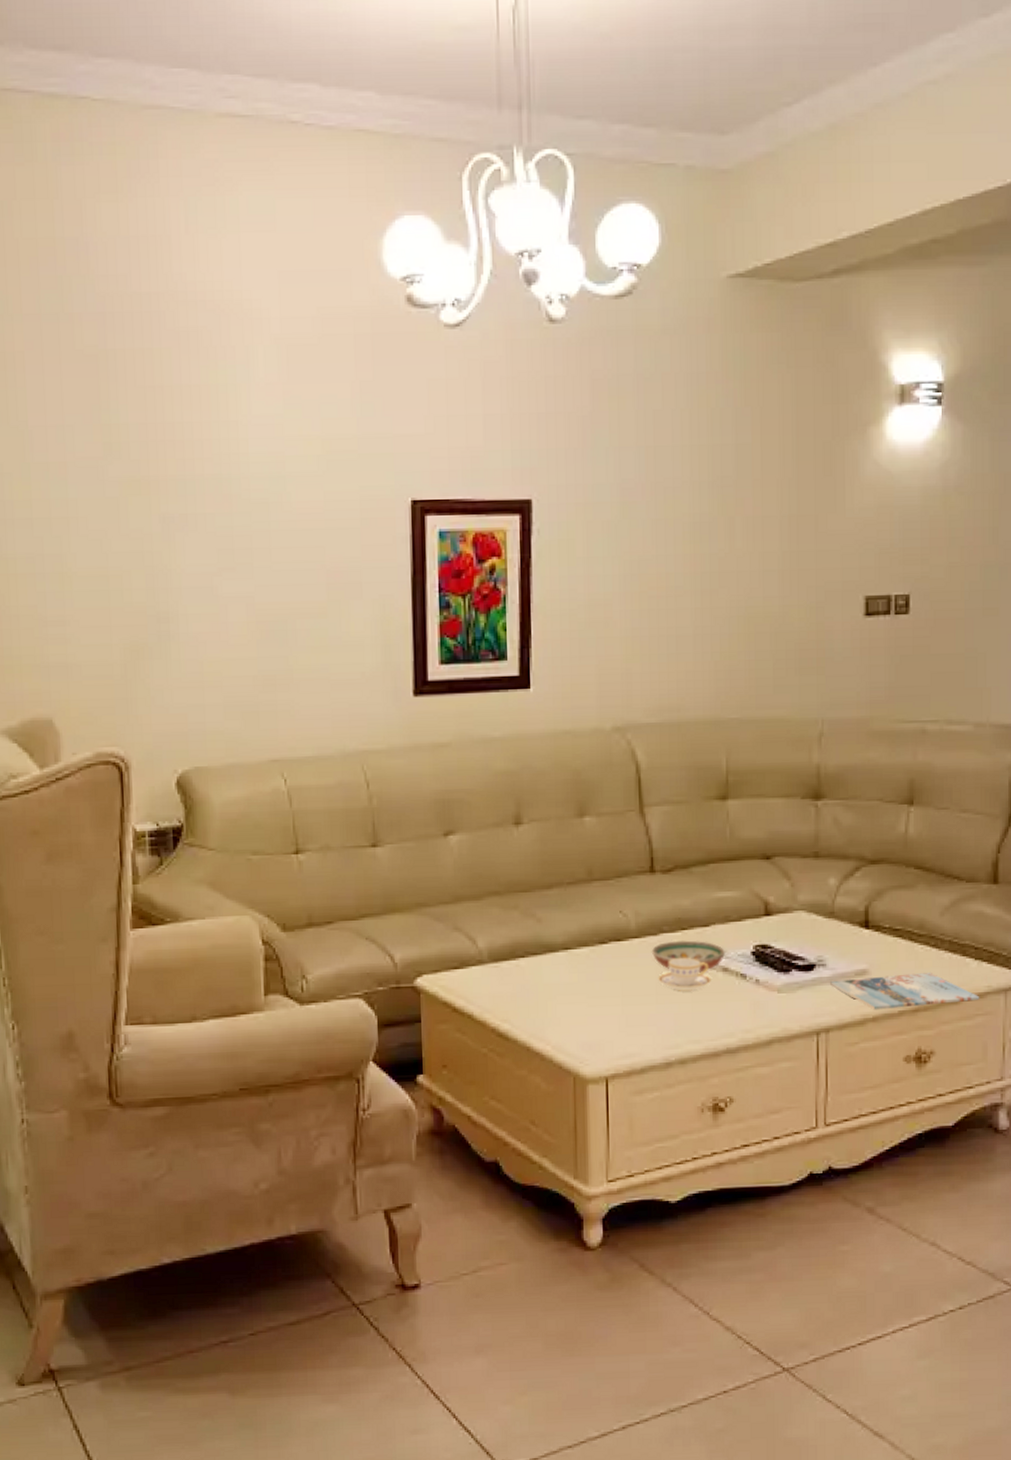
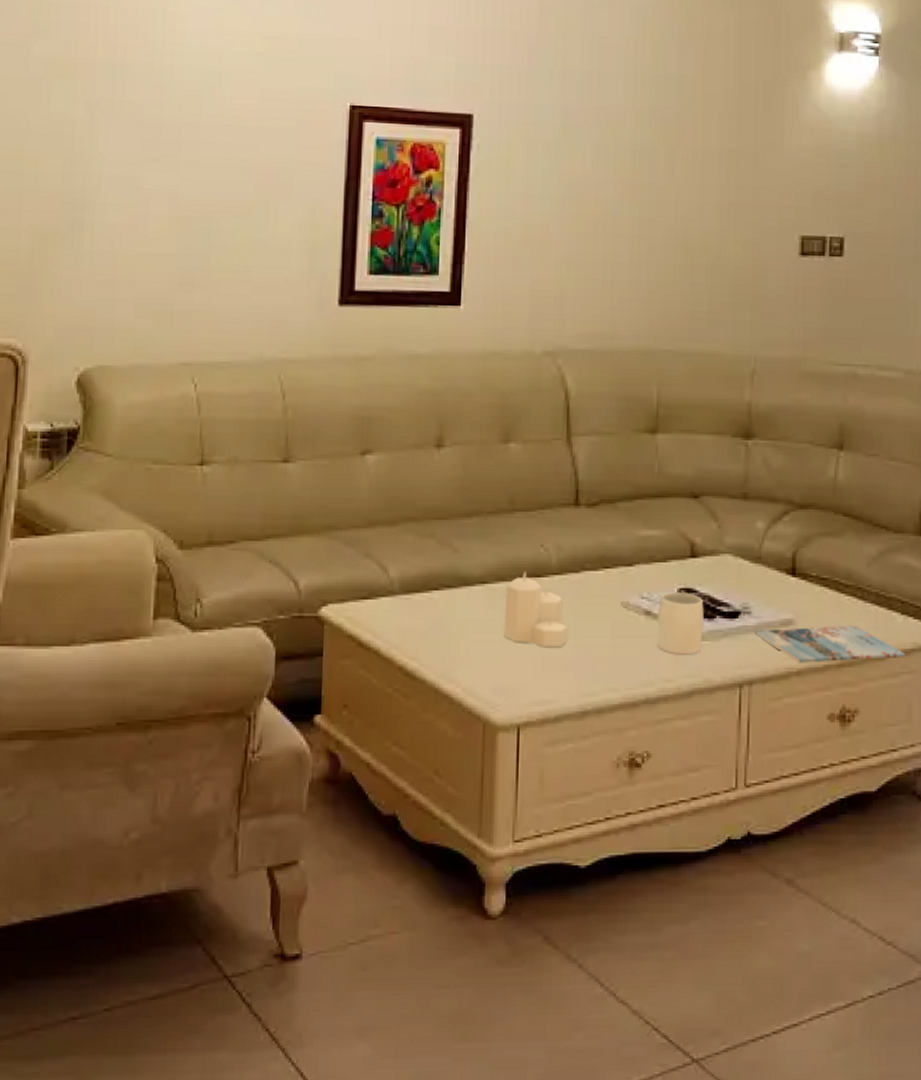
candle: none [587,936,649,1006] -> present [503,571,568,648]
decorative bowl: present [651,940,726,973] -> none [572,579,649,615]
teacup: present [658,957,711,991] -> none [577,597,633,634]
mug: none [735,949,780,1007] -> present [657,592,704,655]

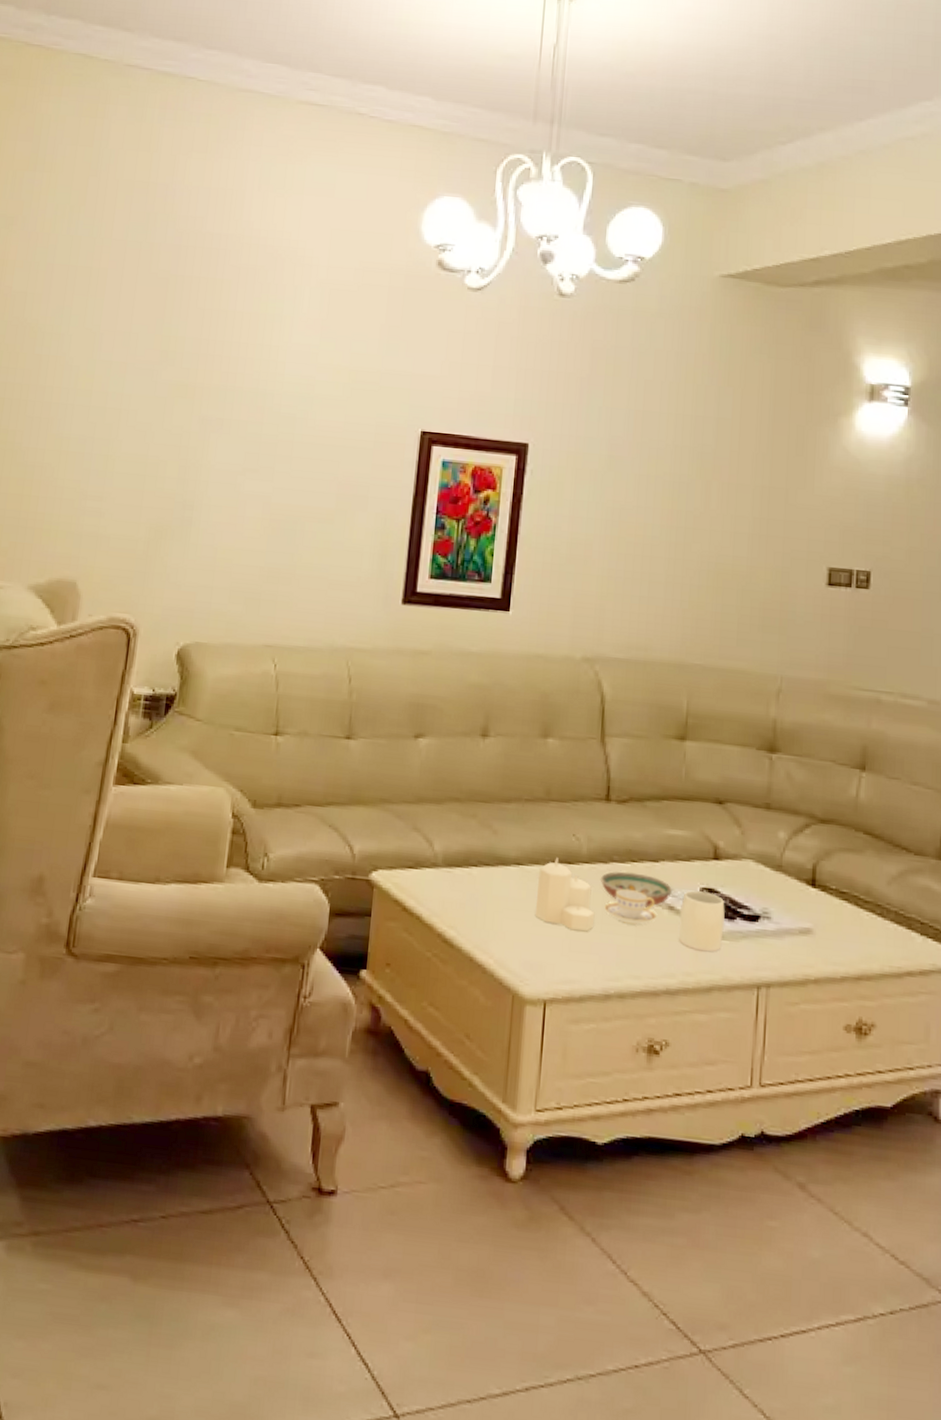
decorative bowl: none [572,579,649,615] -> present [600,871,673,908]
teacup: none [577,597,633,634] -> present [604,888,656,925]
magazine: present [755,626,906,663] -> none [774,935,924,978]

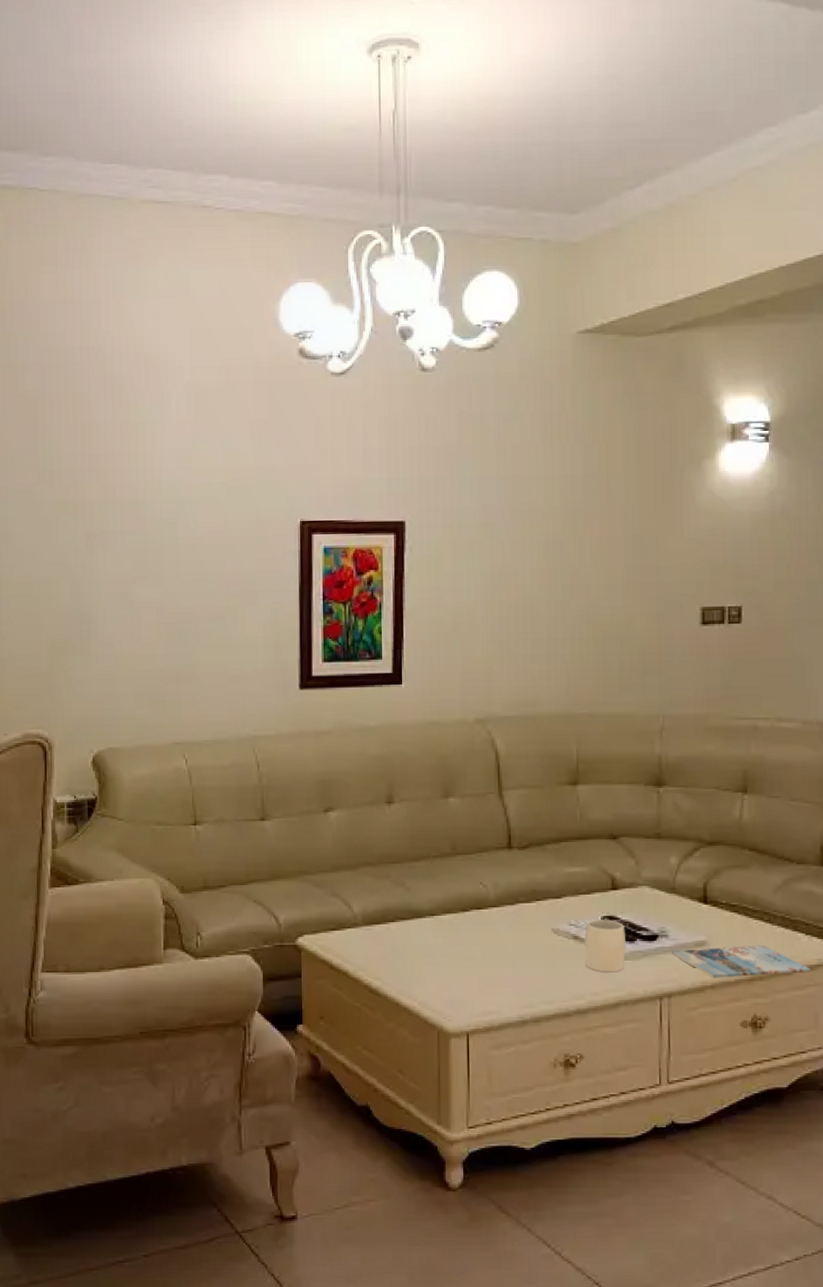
candle: present [535,856,595,932] -> none [451,904,507,968]
decorative bowl: present [600,871,673,908] -> none [508,910,576,940]
teacup: present [604,888,656,925] -> none [514,925,563,956]
magazine: none [774,935,924,978] -> present [672,945,811,978]

